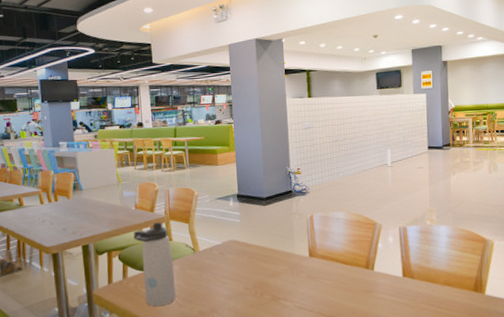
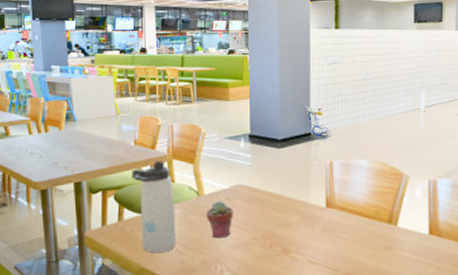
potted succulent: none [201,256,227,290] -> present [206,201,234,238]

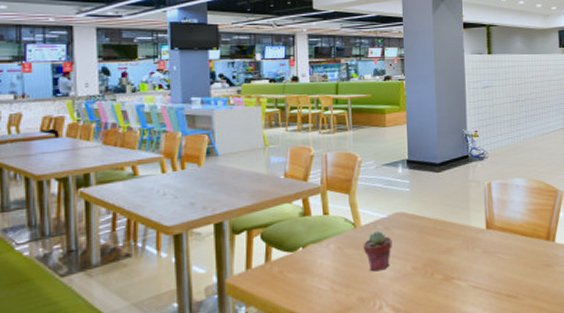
thermos bottle: present [131,161,176,254] -> none [281,193,330,295]

